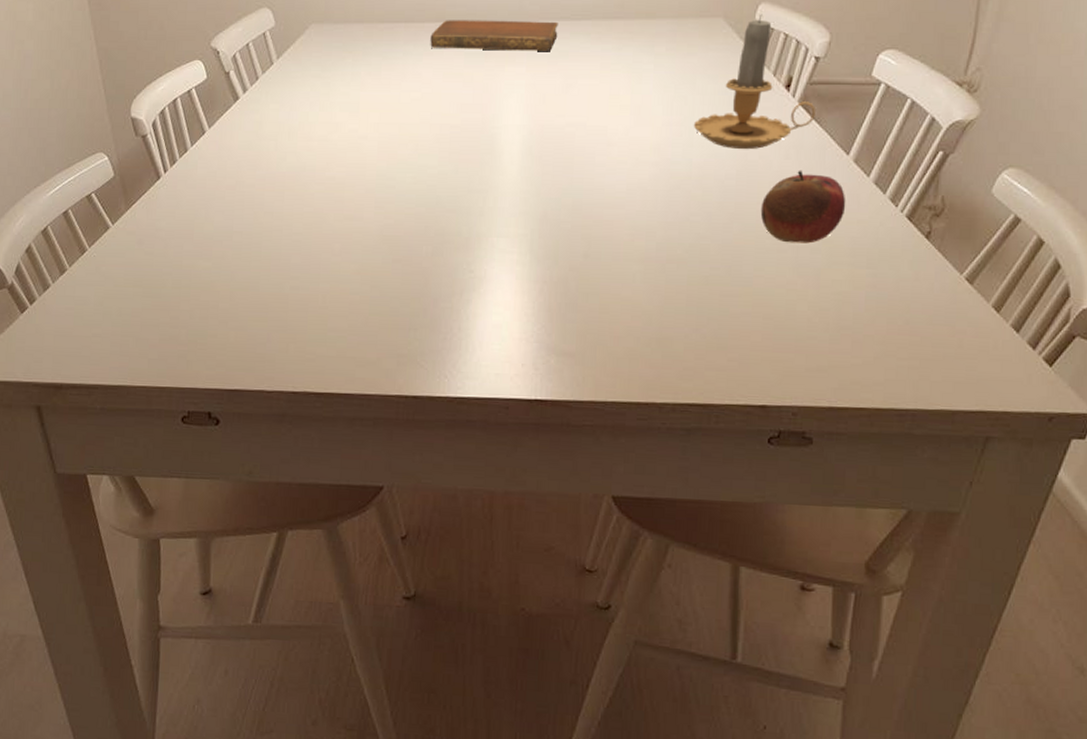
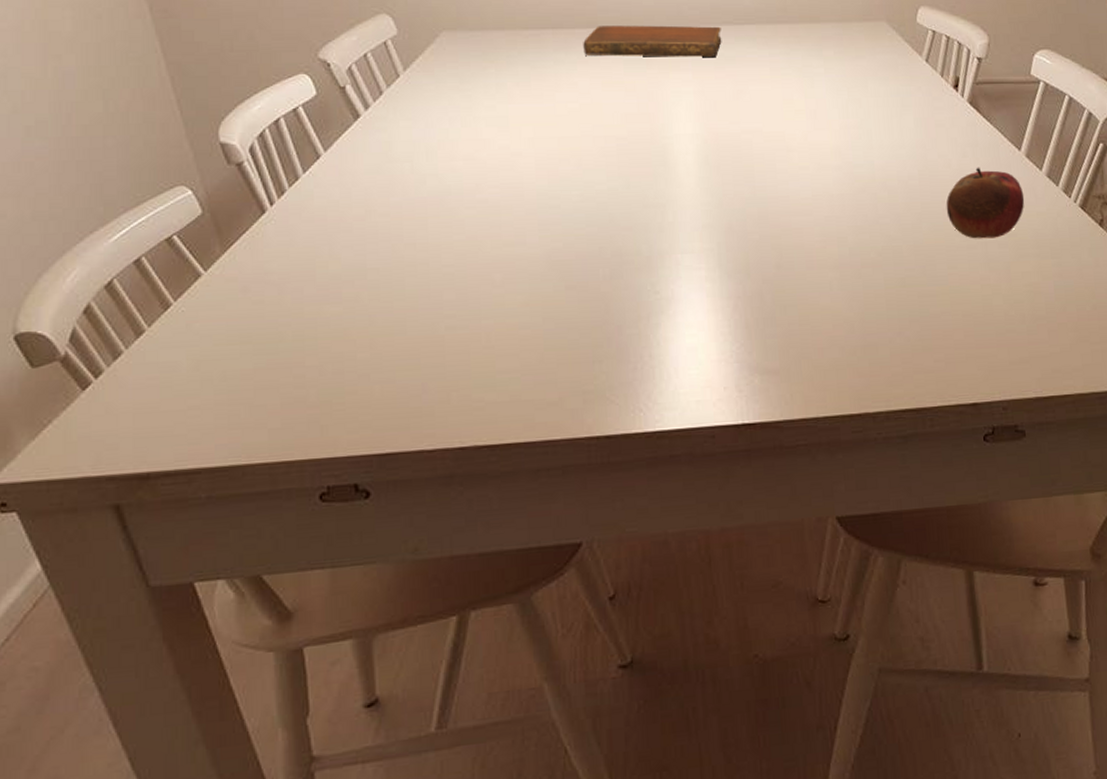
candle: present [693,14,815,150] -> none [870,17,985,150]

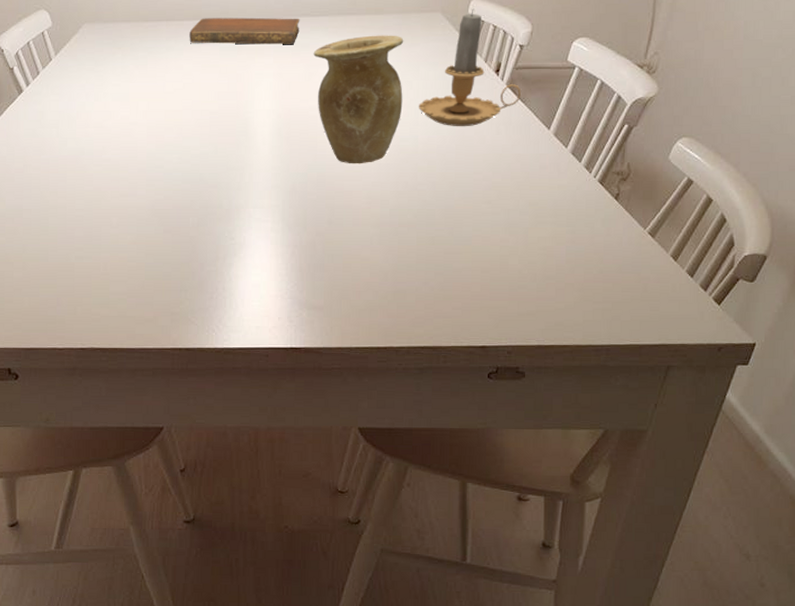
vase: none [740,46,853,196] -> present [313,35,404,164]
candle: none [870,17,985,150] -> present [418,8,521,127]
fruit: present [946,167,1025,239] -> none [477,143,548,207]

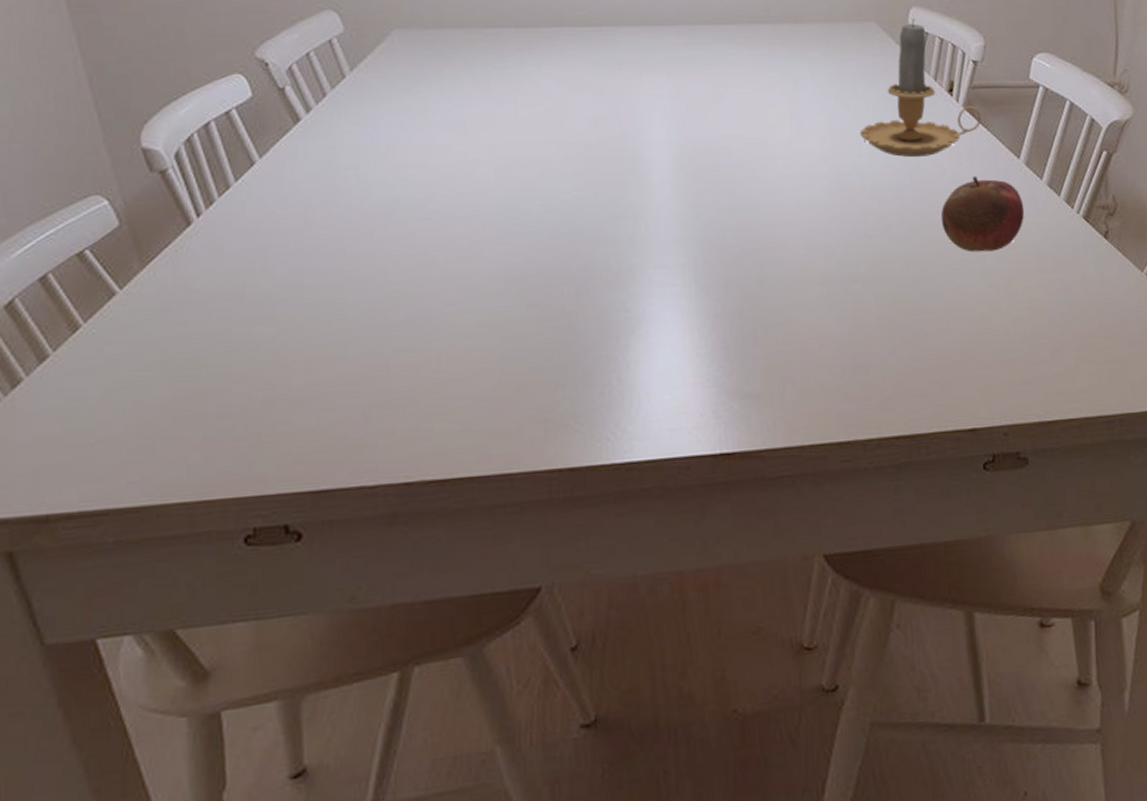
notebook: present [189,17,300,45] -> none [548,24,700,58]
vase: present [313,35,404,164] -> none [719,48,841,207]
fruit: none [477,143,548,207] -> present [940,175,1025,252]

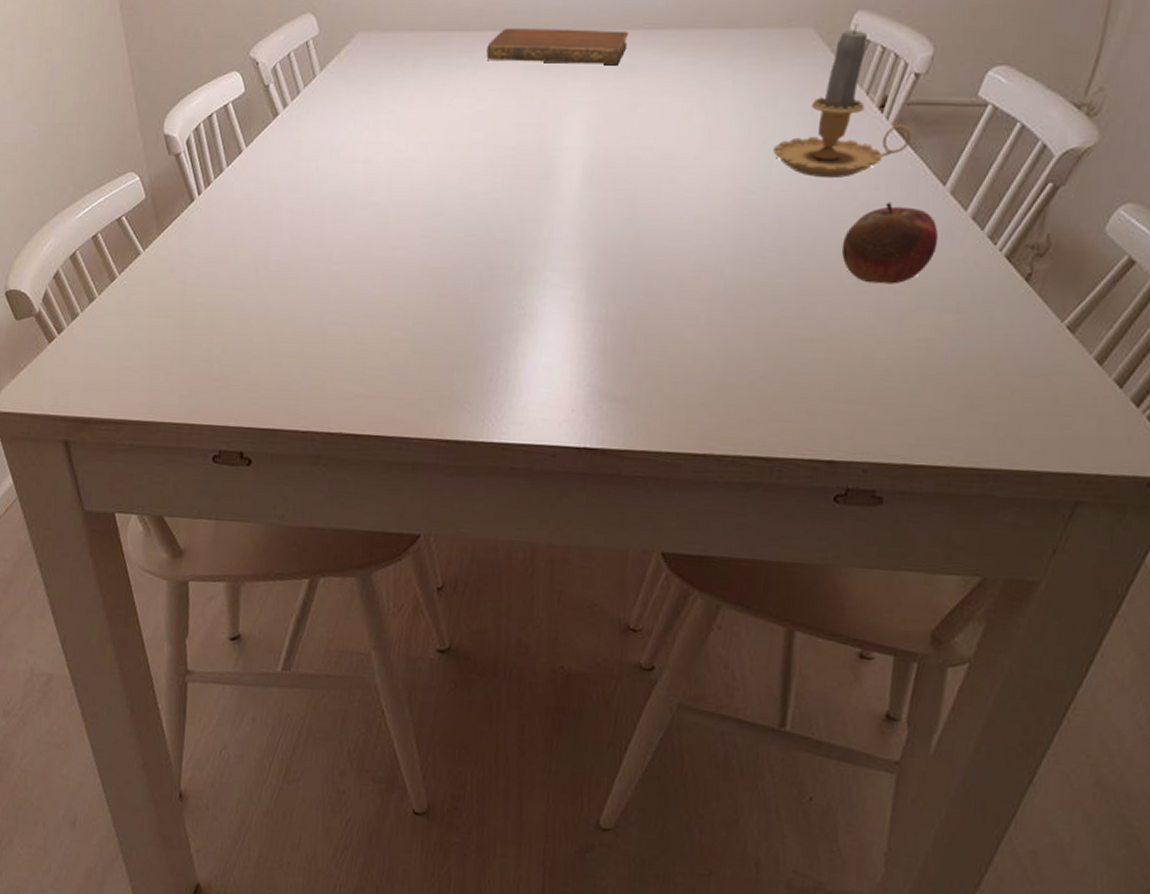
notebook: none [548,24,700,58] -> present [486,28,629,64]

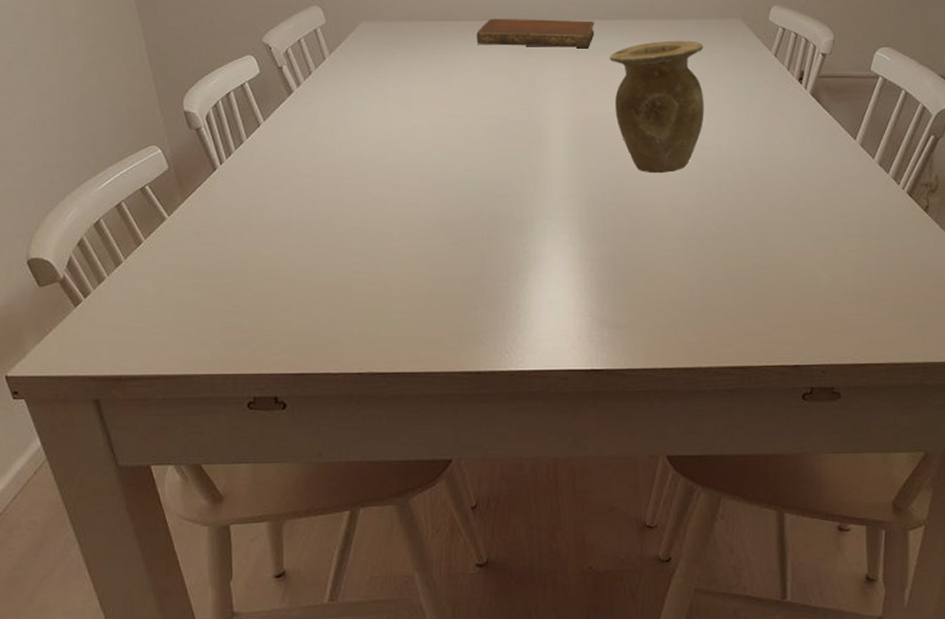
vase: none [642,55,762,221] -> present [609,40,704,174]
candle: present [772,23,911,179] -> none [720,15,825,136]
fruit: present [841,202,939,284] -> none [783,153,856,219]

